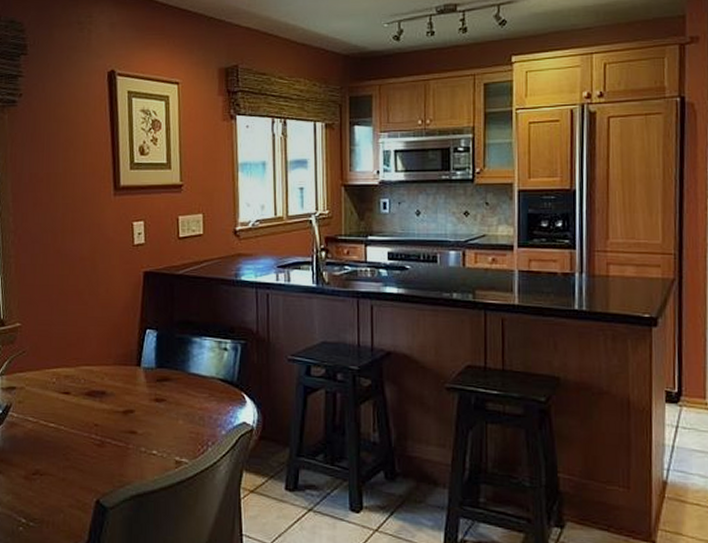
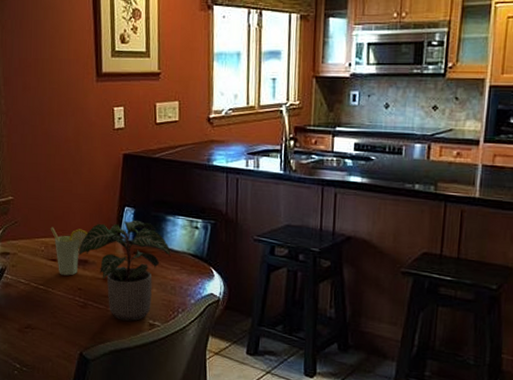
cup: none [62,355,105,410] -> present [50,227,88,276]
potted plant: none [94,343,198,459] -> present [78,219,171,321]

